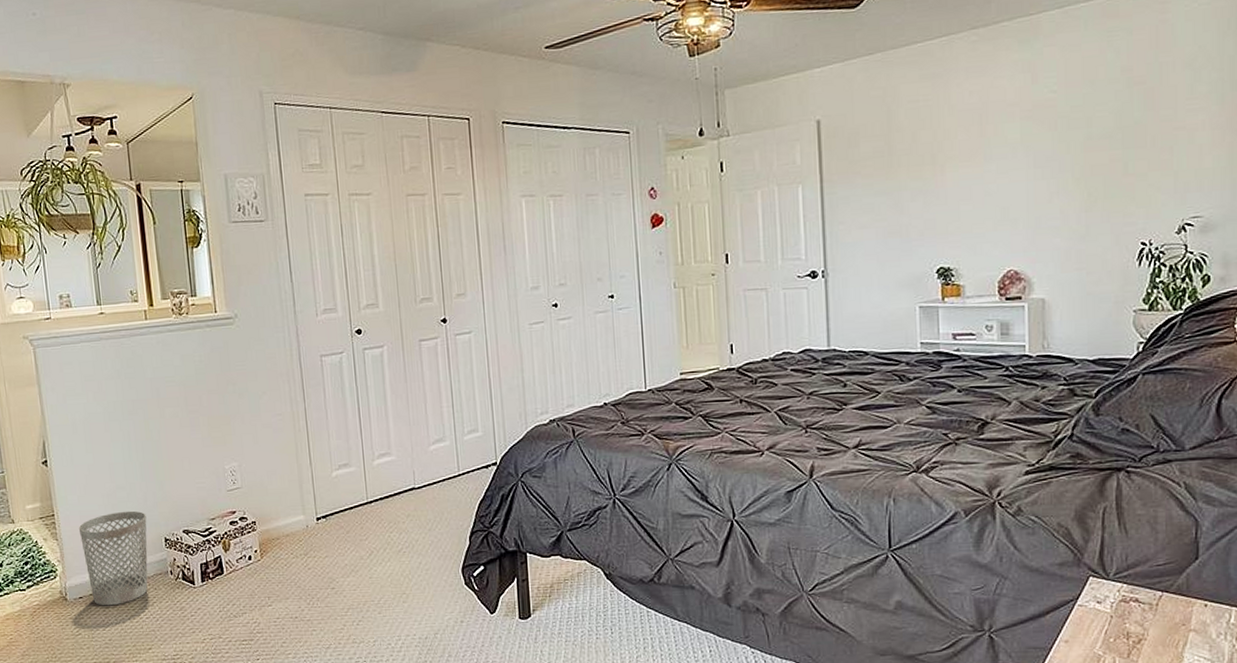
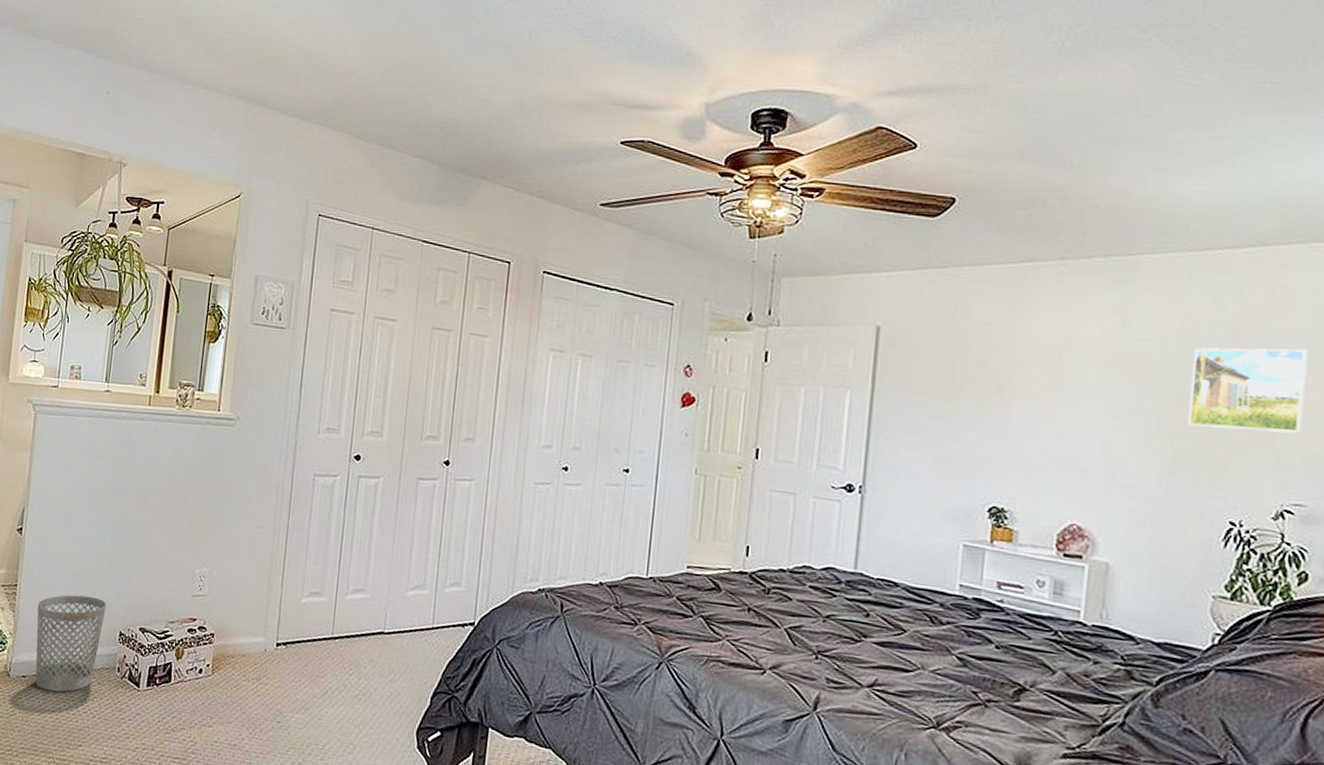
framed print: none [1097,76,1193,162] -> present [1189,347,1308,434]

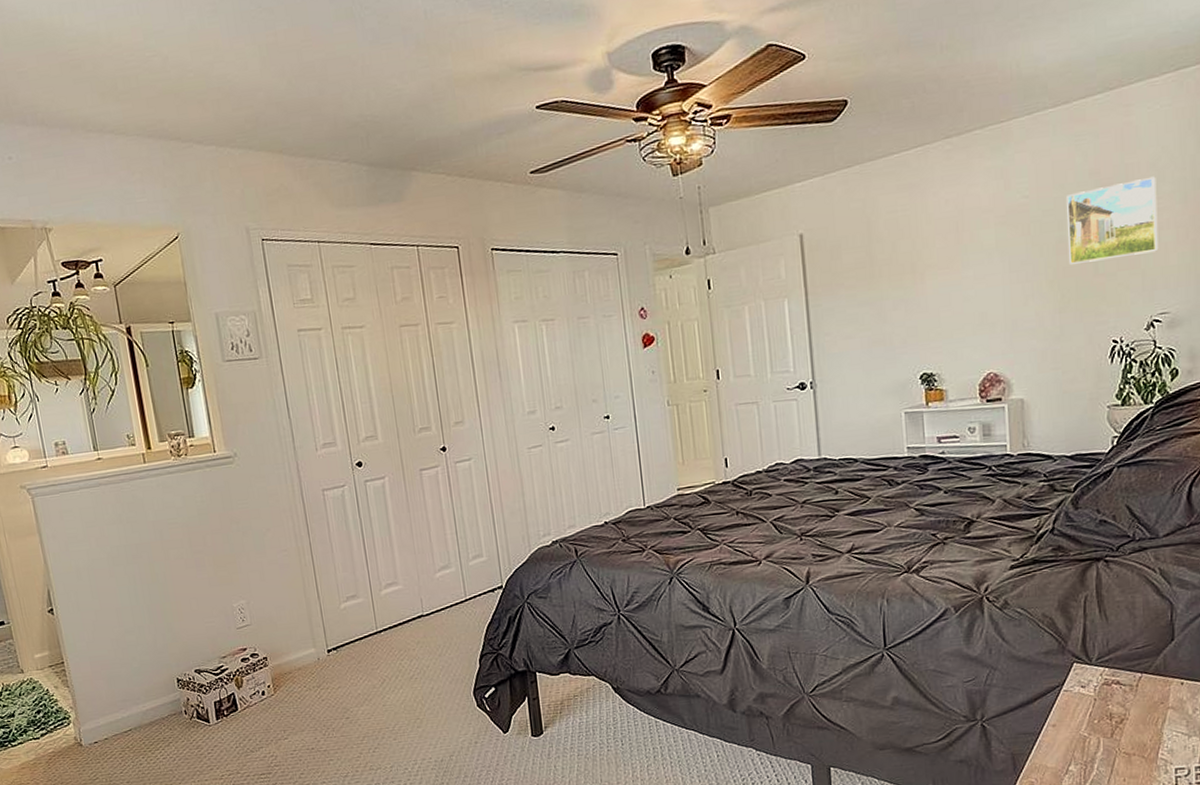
wastebasket: present [35,595,107,692] -> none [89,653,163,750]

